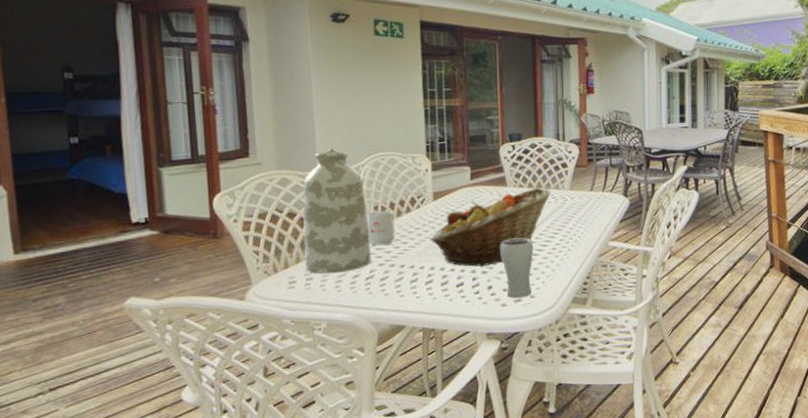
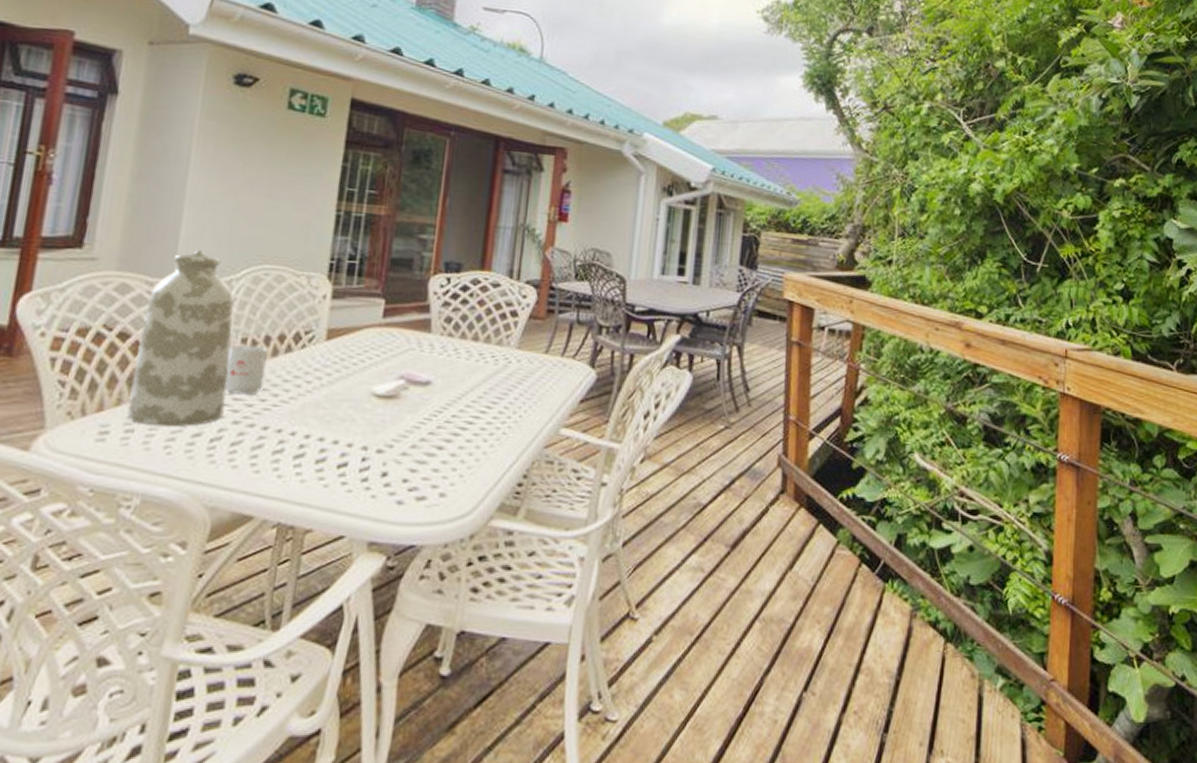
fruit basket: present [430,187,551,267] -> none [311,339,491,444]
drinking glass: present [500,238,534,299] -> none [407,408,455,496]

